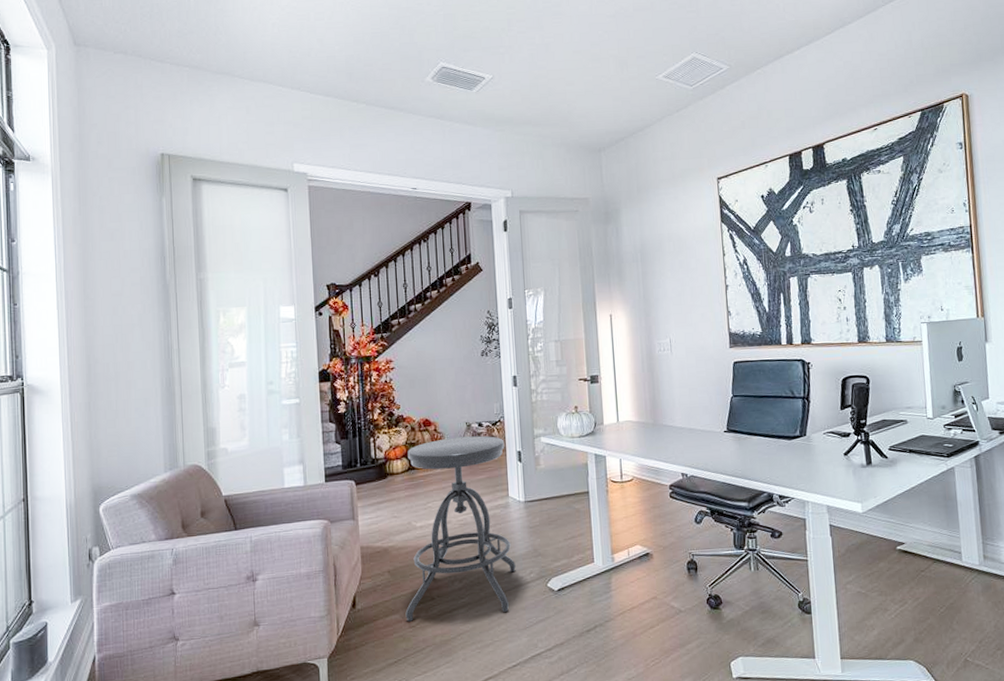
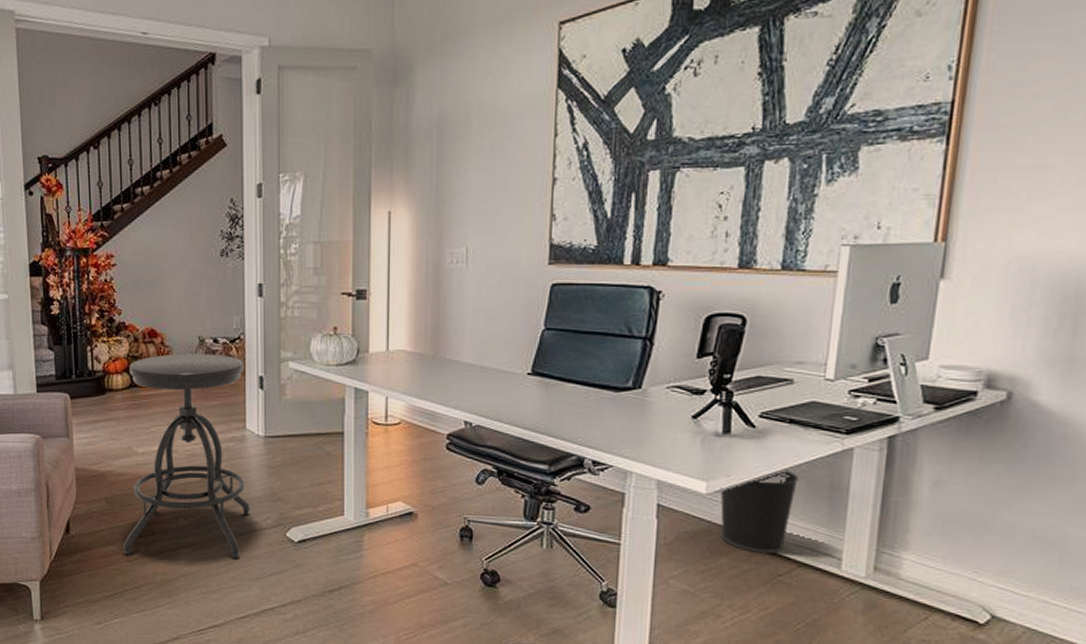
wastebasket: none [871,488,923,555] -> present [720,469,800,554]

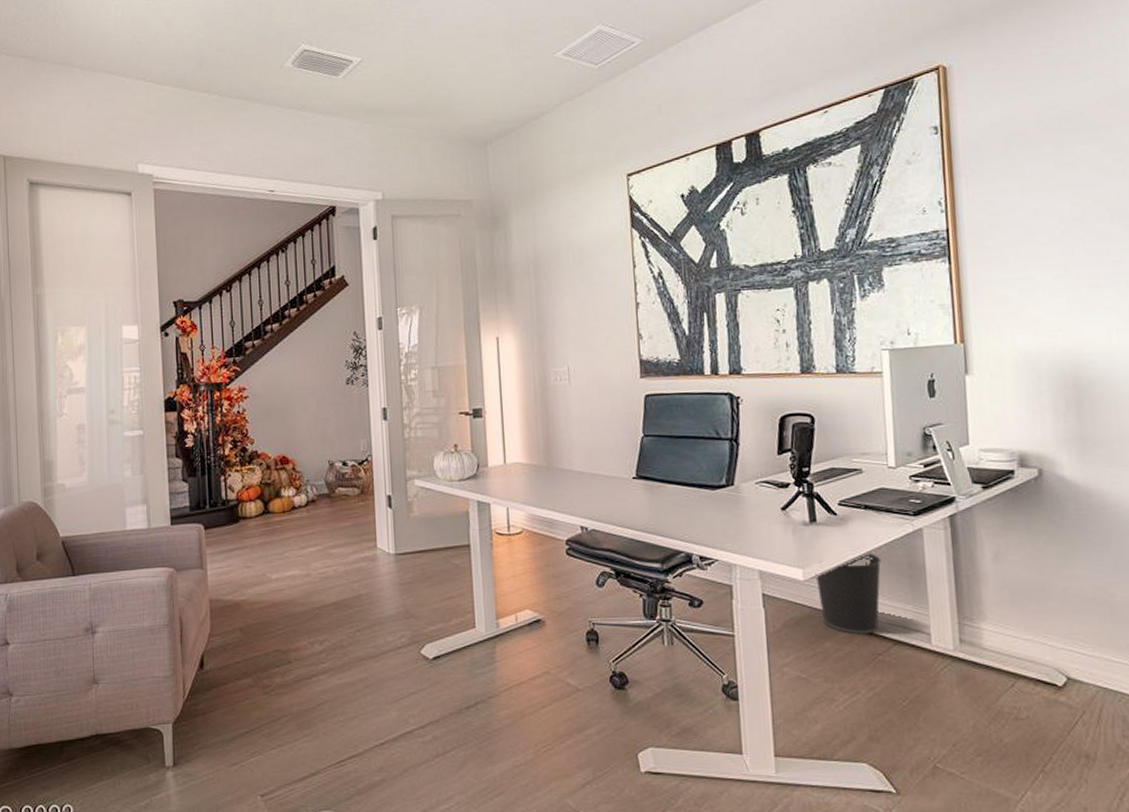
stool: present [123,353,250,558] -> none [259,476,384,687]

